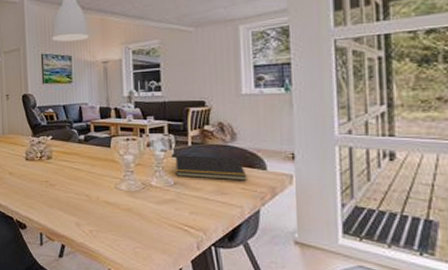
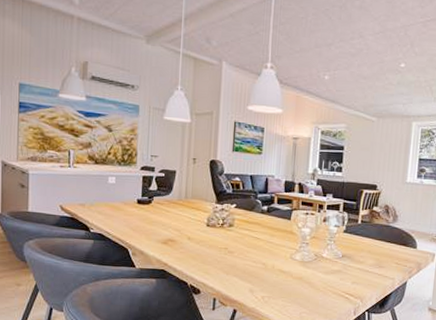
notepad: present [174,155,247,181] -> none [344,231,401,257]

